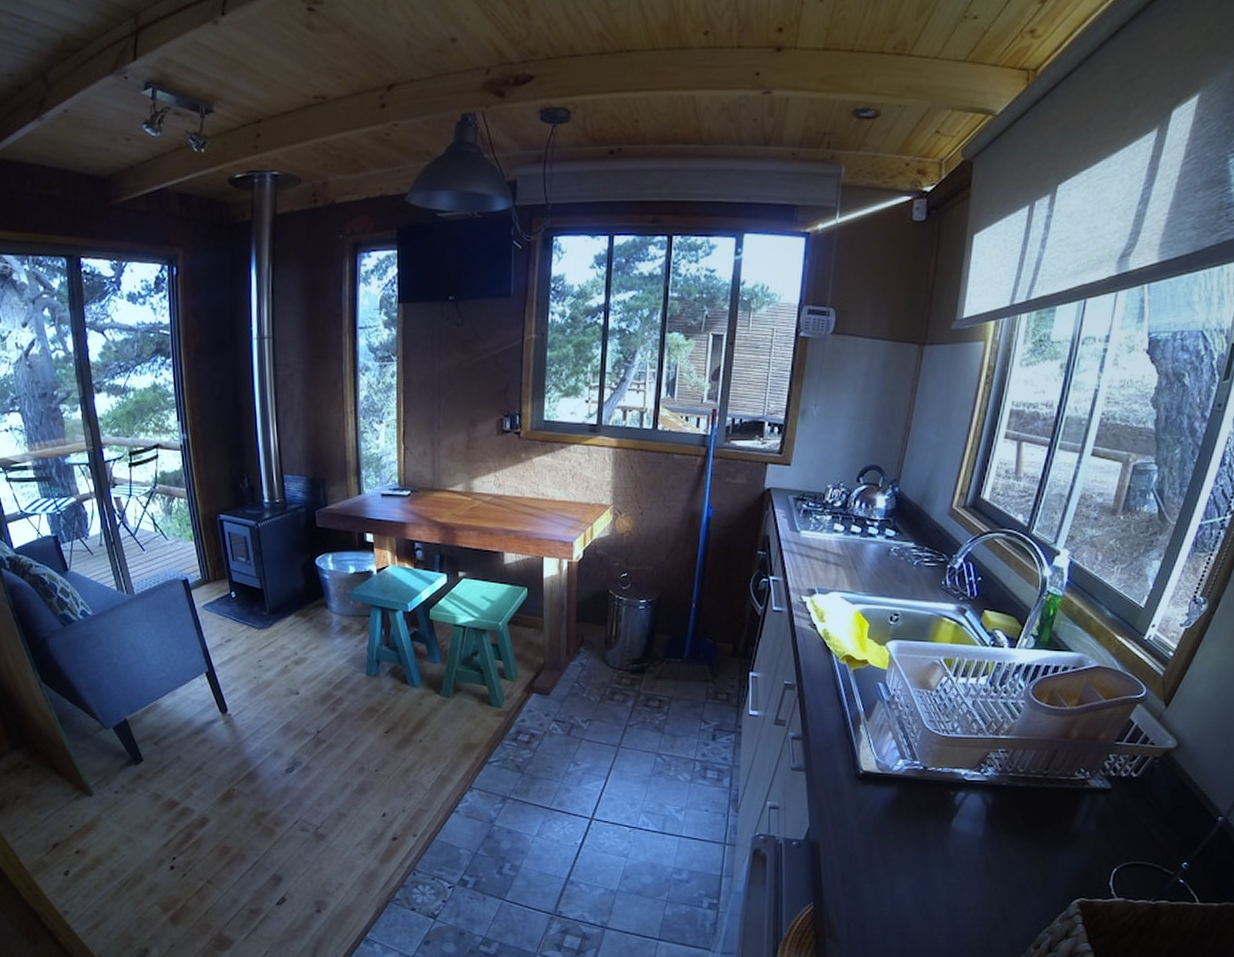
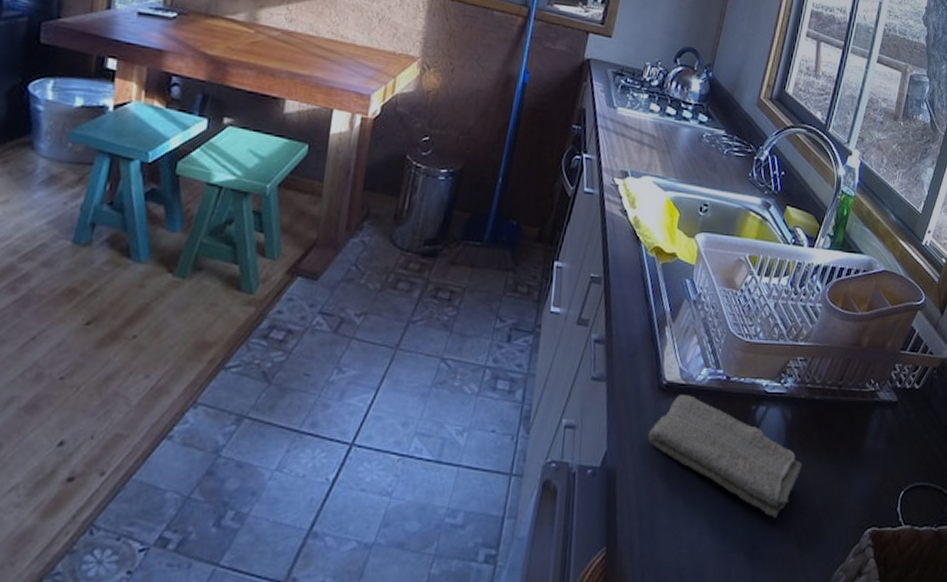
washcloth: none [847,782,1005,887] -> present [648,395,803,519]

